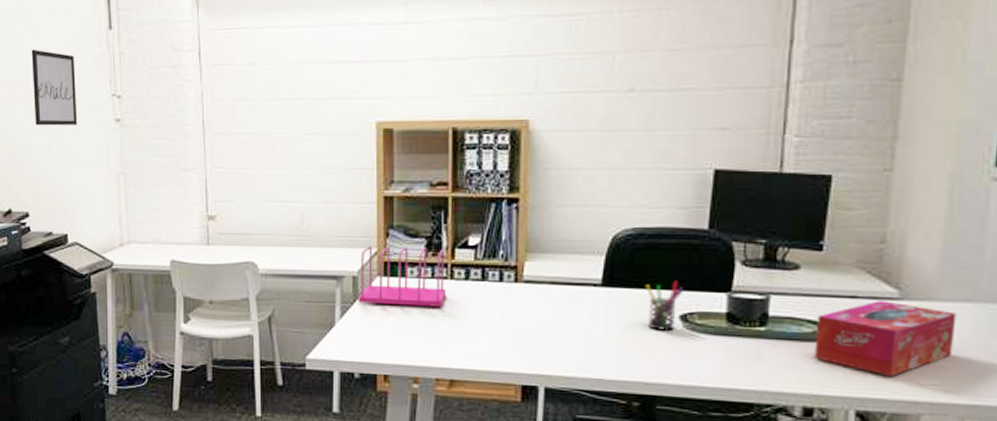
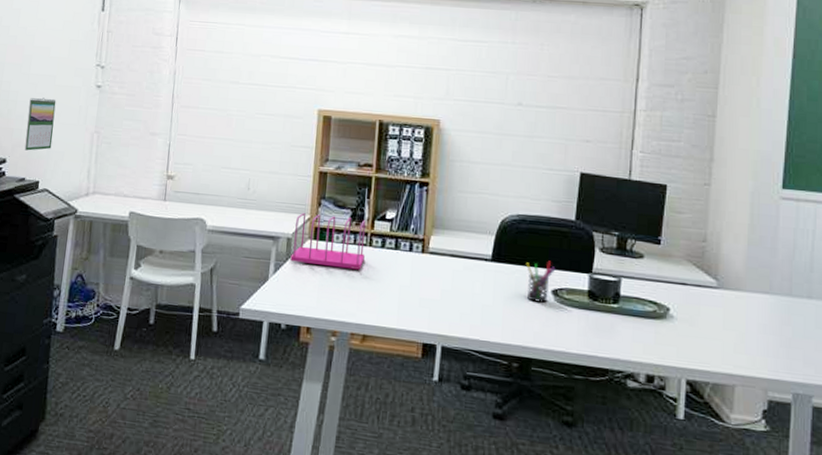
wall art: present [31,49,78,126] -> none [24,19,68,87]
calendar: none [44,139,76,201] -> present [24,98,56,151]
tissue box: present [814,300,957,376] -> none [655,288,759,352]

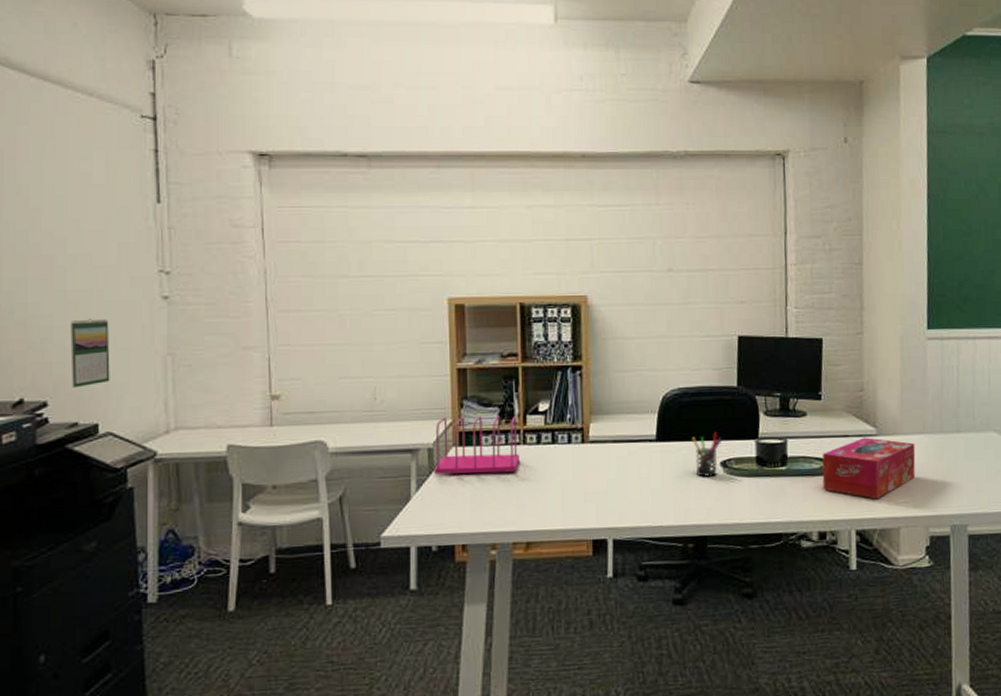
tissue box: none [655,288,759,352] -> present [822,437,916,498]

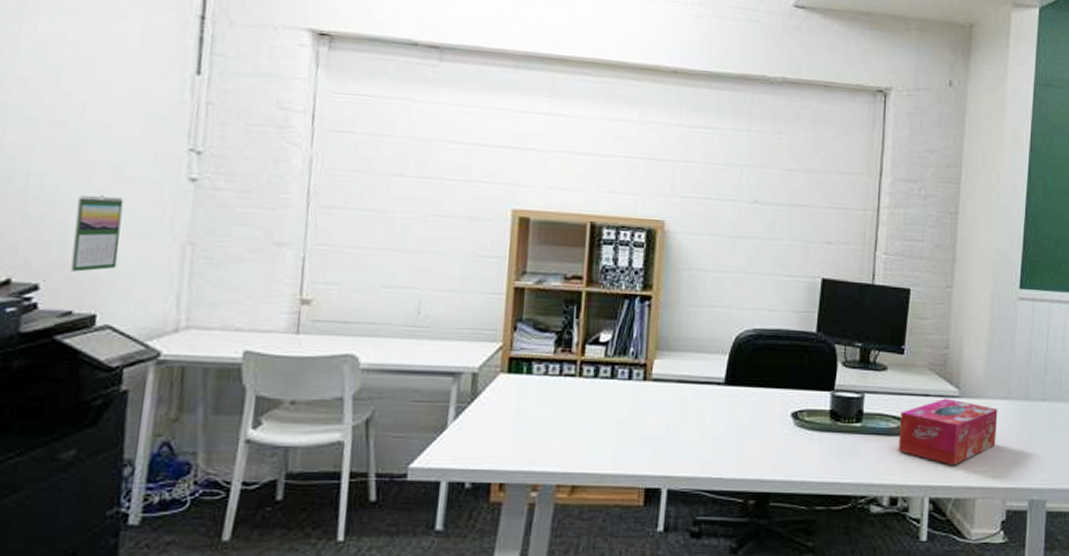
file sorter: present [434,416,519,475] -> none [476,340,575,407]
pen holder: present [691,432,722,477] -> none [762,380,796,428]

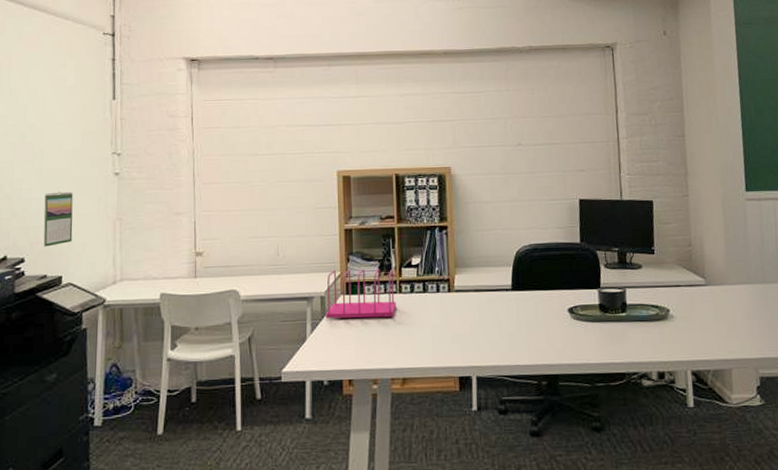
file sorter: none [476,340,575,407] -> present [326,269,396,319]
tissue box: present [898,398,998,465] -> none [658,287,743,342]

